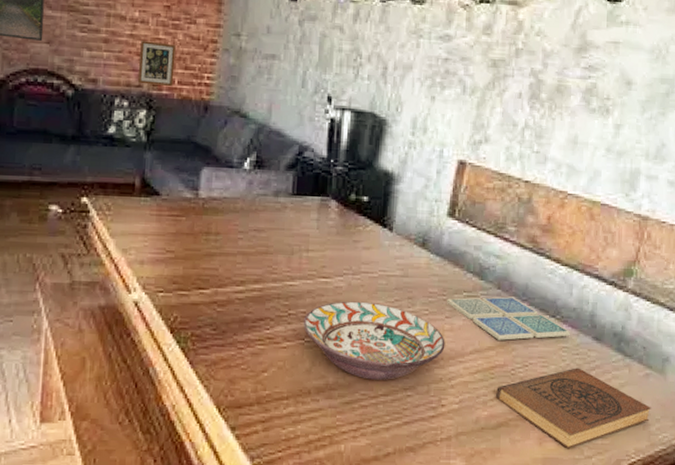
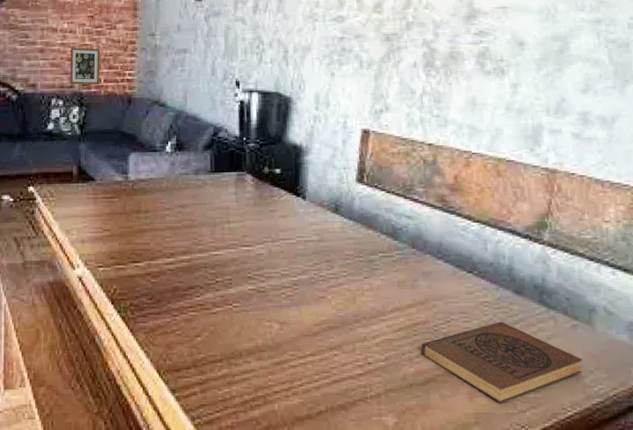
decorative bowl: present [303,301,445,380] -> none [230,266,366,341]
drink coaster: present [447,296,570,340] -> none [364,255,489,298]

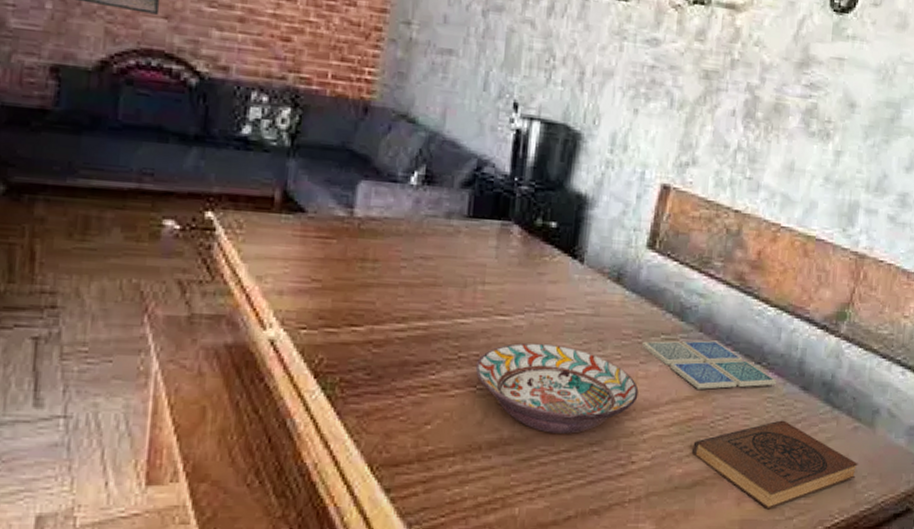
picture frame: present [69,47,100,85] -> none [280,22,330,82]
decorative bowl: none [230,266,366,341] -> present [475,342,639,434]
drink coaster: none [364,255,489,298] -> present [642,340,776,389]

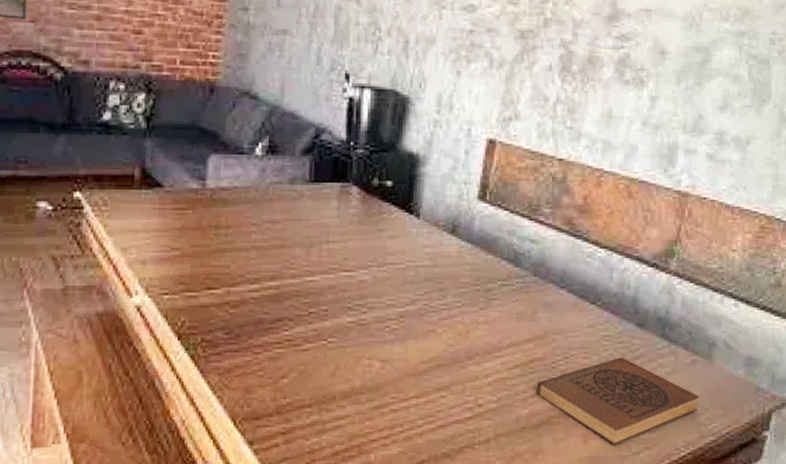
decorative bowl: present [475,342,639,434] -> none [325,295,480,381]
drink coaster: present [642,340,776,389] -> none [480,284,612,331]

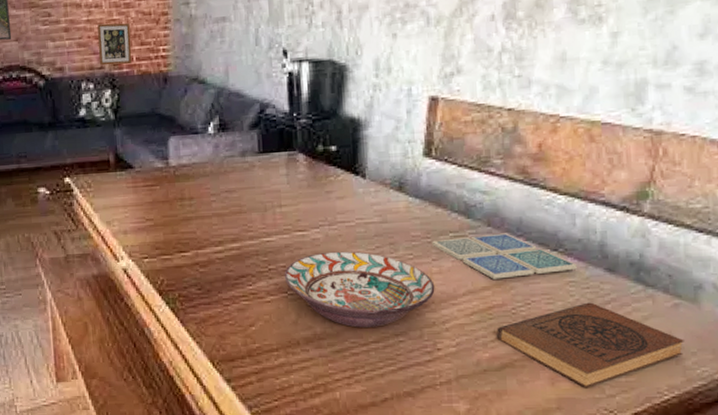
picture frame: none [134,17,177,67] -> present [97,22,132,66]
decorative bowl: none [325,295,480,381] -> present [284,251,435,328]
drink coaster: none [480,284,612,331] -> present [432,233,577,279]

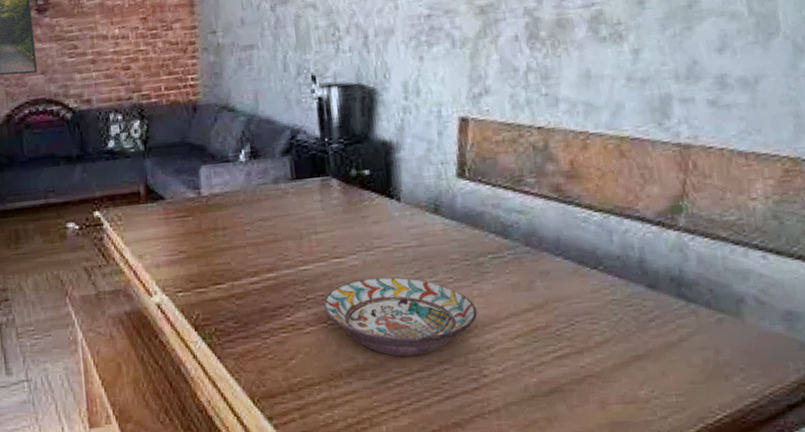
picture frame: present [97,22,132,66] -> none [124,53,160,97]
drink coaster: present [432,233,577,279] -> none [471,252,618,301]
book: present [496,302,684,388] -> none [542,320,732,411]

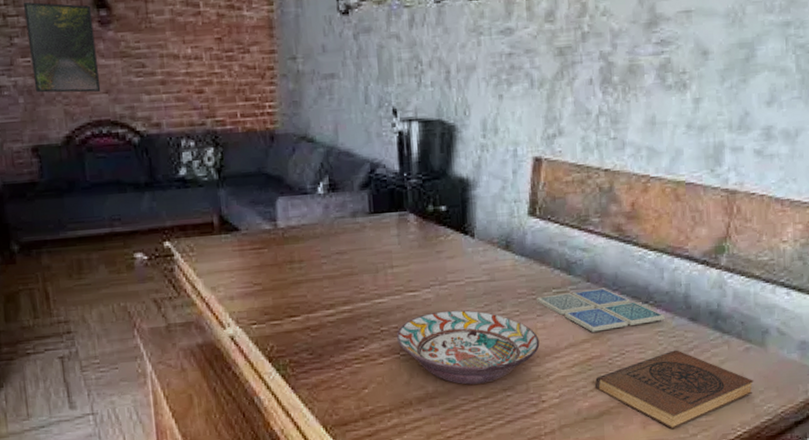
drink coaster: none [471,252,618,301] -> present [537,288,665,332]
book: none [542,320,732,411] -> present [594,350,754,430]

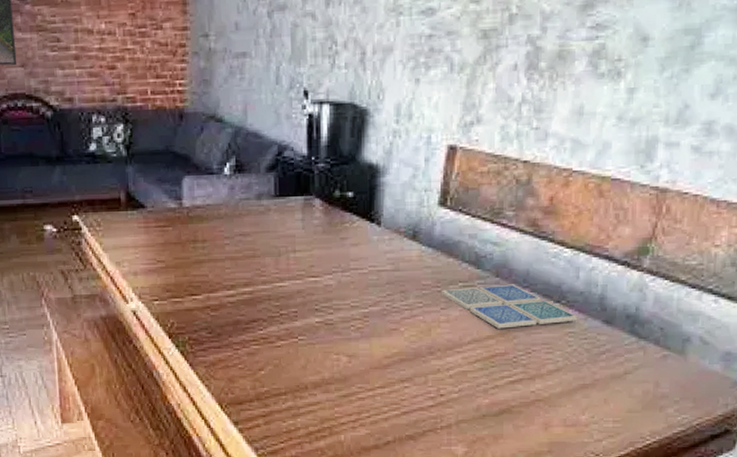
decorative bowl: present [396,310,540,385] -> none [295,298,442,373]
book: present [594,350,754,430] -> none [496,352,669,433]

